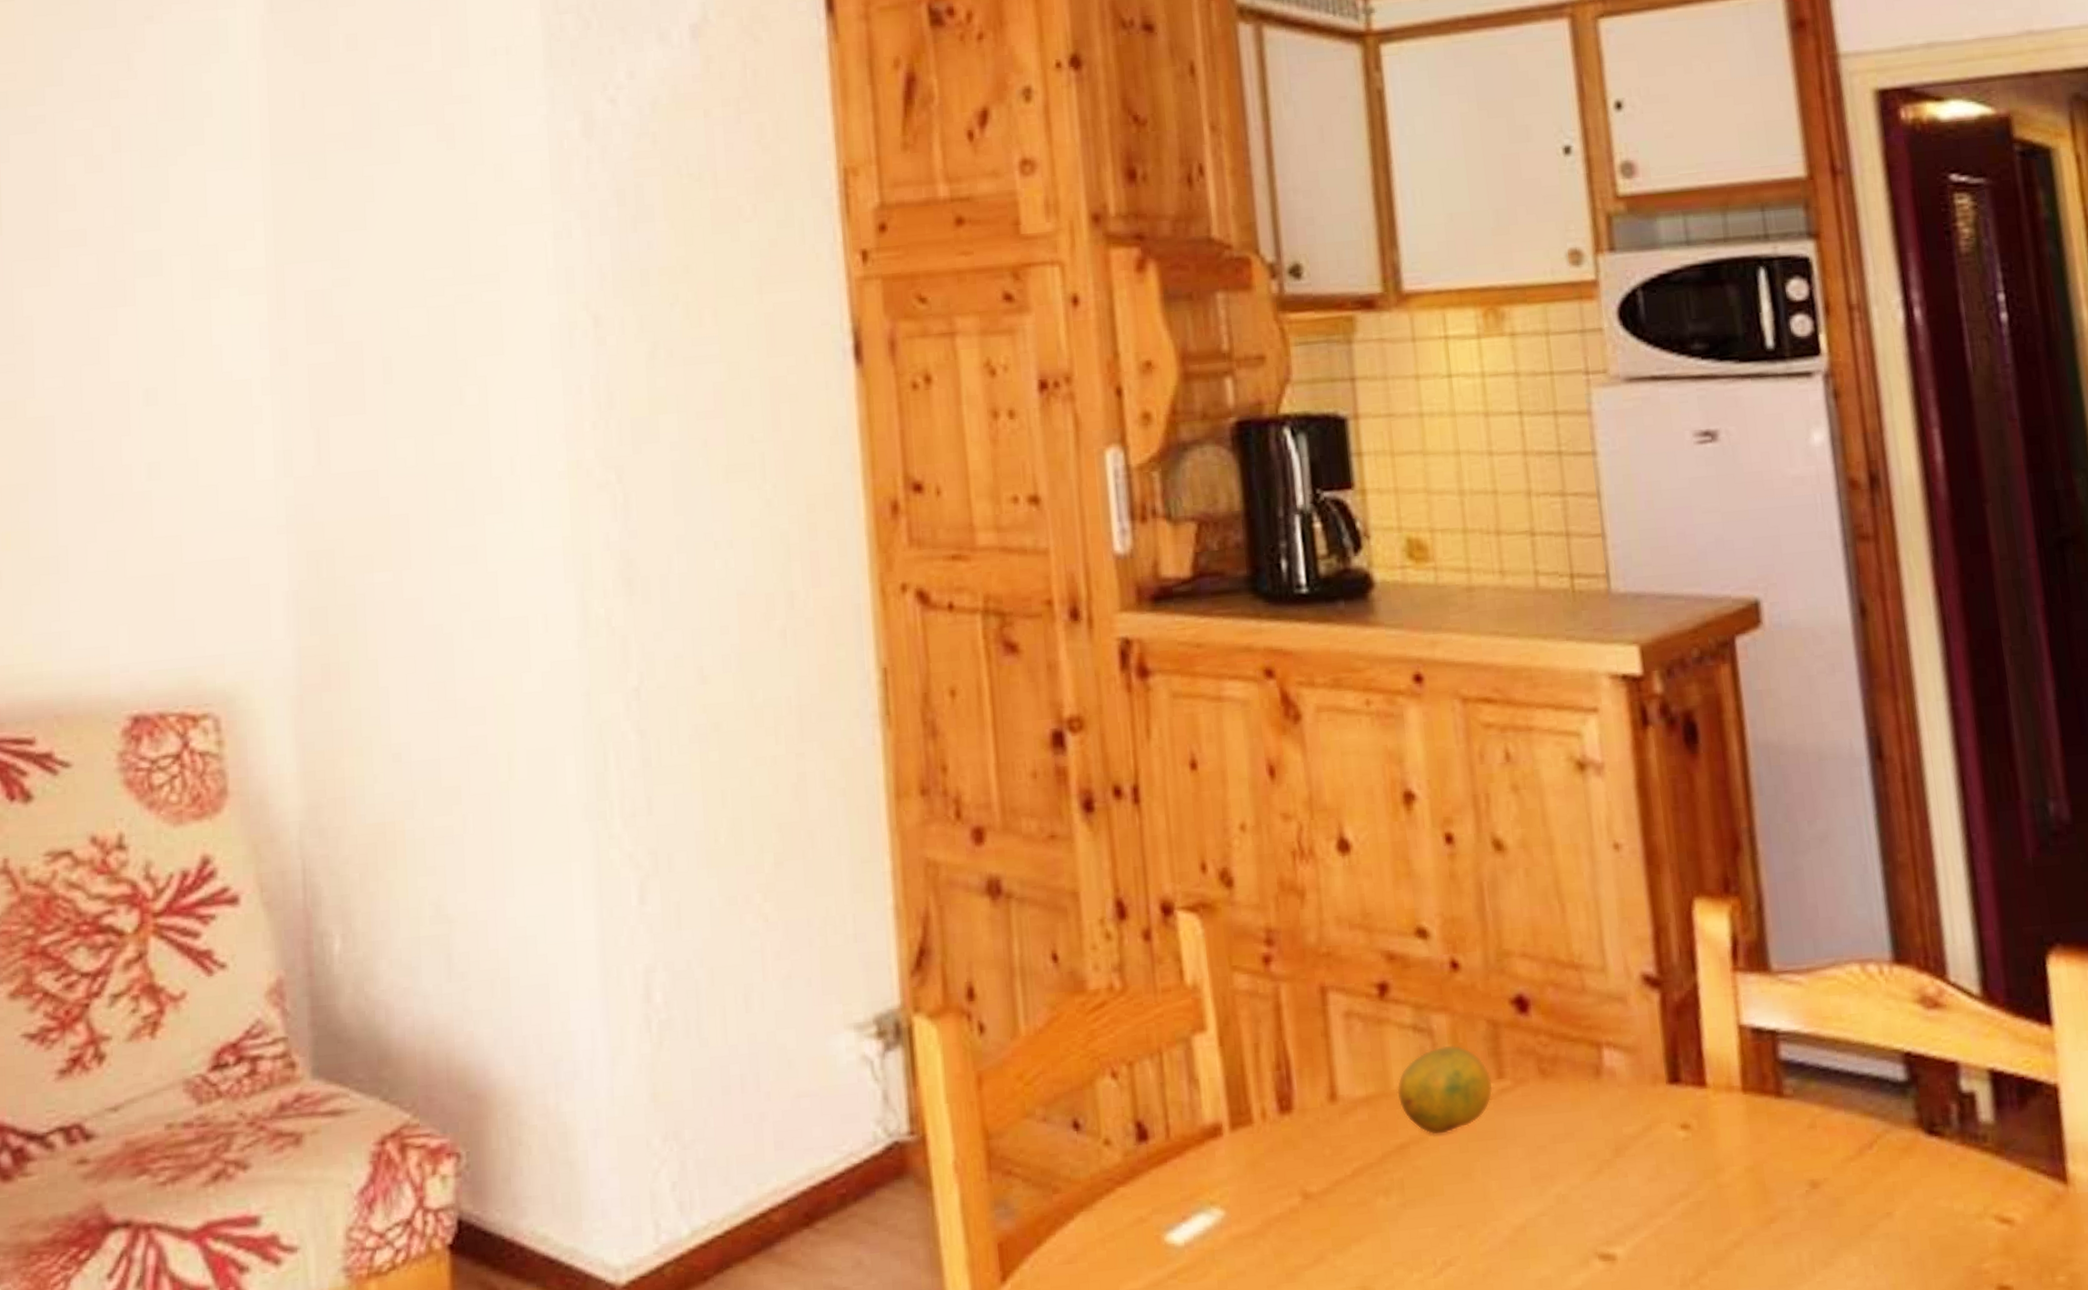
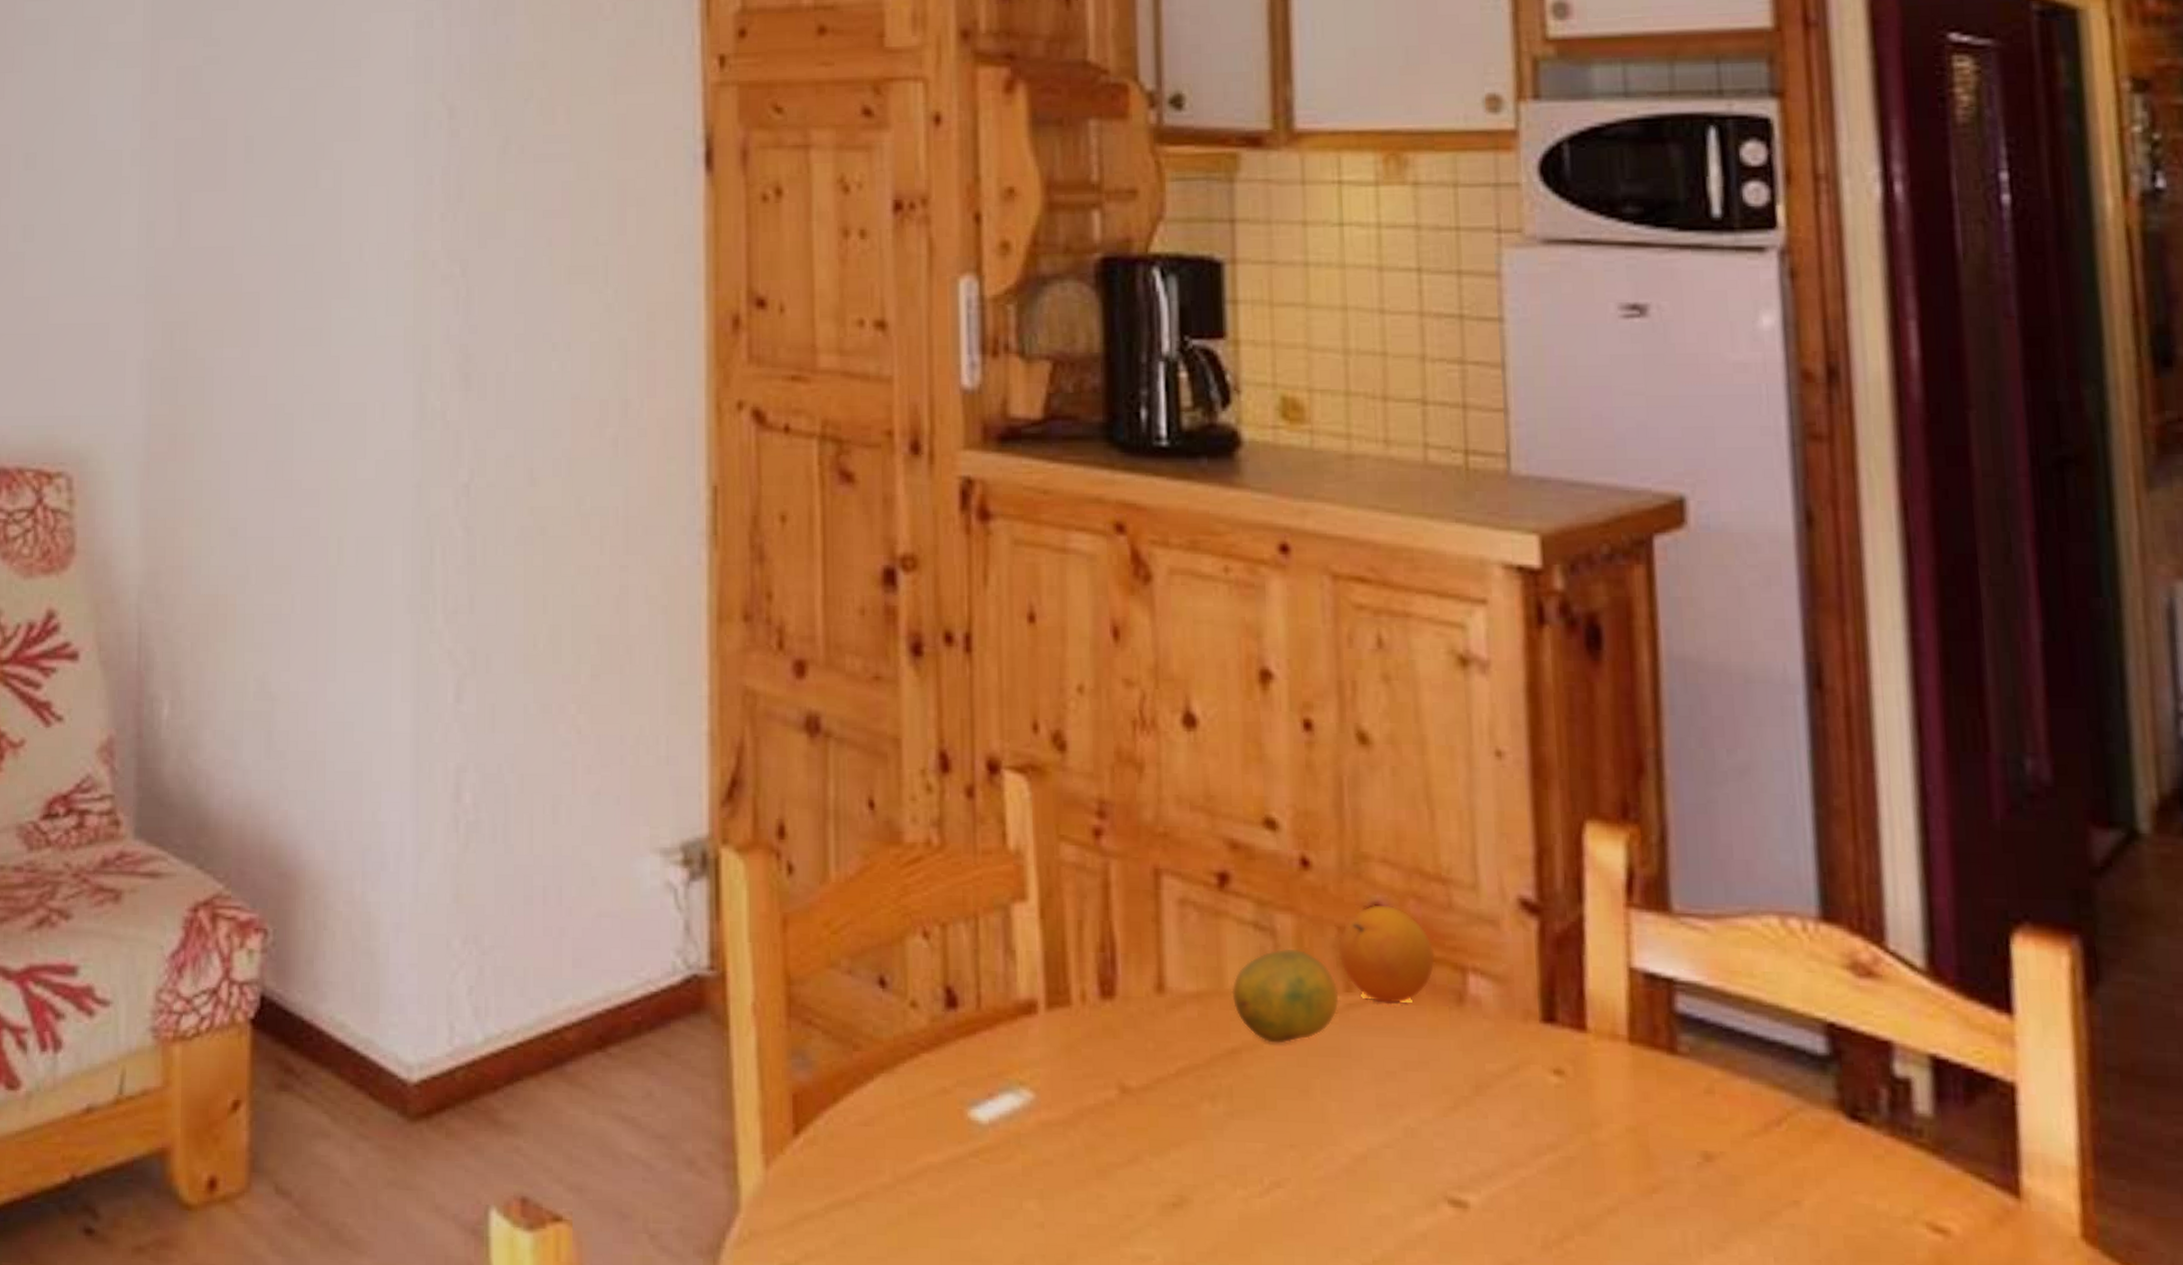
fruit: none [1488,995,1574,1086] -> present [1338,904,1435,1005]

